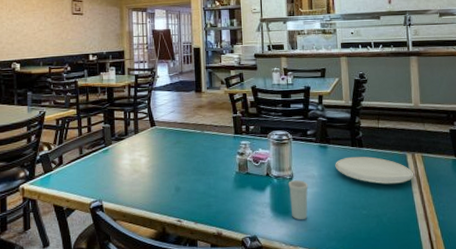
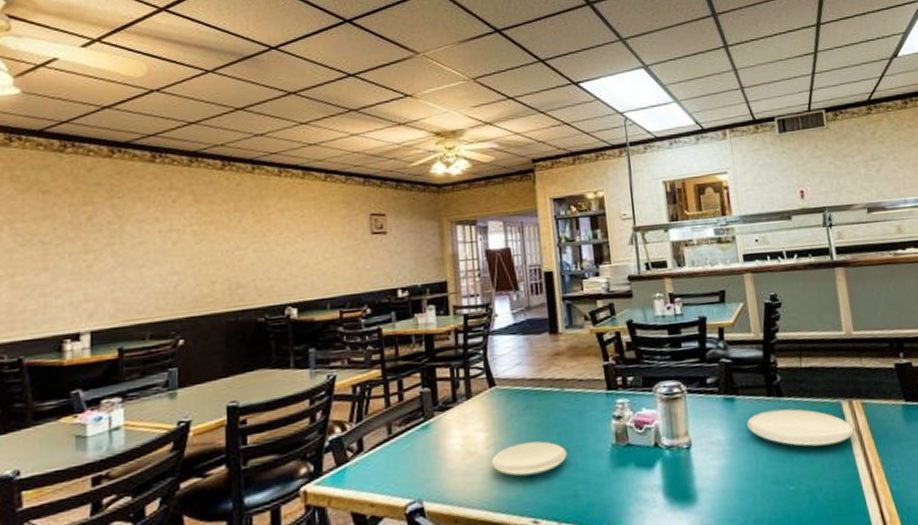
plate: none [150,166,204,190] -> present [491,441,568,477]
cup: present [288,180,308,220] -> none [685,449,715,506]

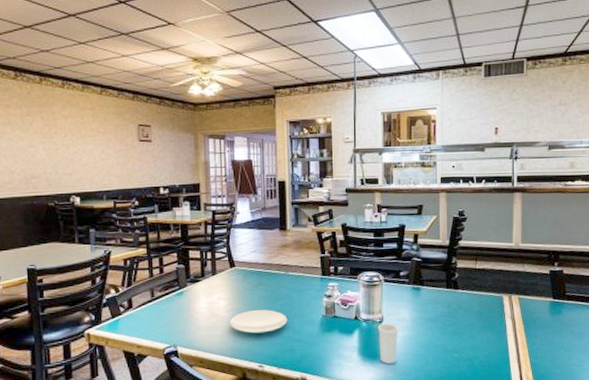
cup: none [685,449,715,506] -> present [377,323,399,364]
plate: present [747,409,853,447] -> none [428,298,508,327]

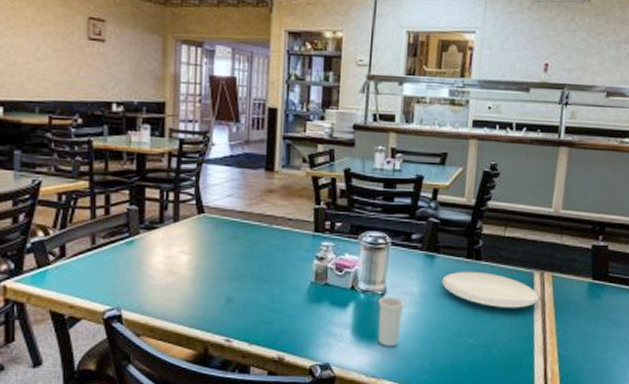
plate: present [229,310,288,334] -> none [191,270,267,299]
plate: none [428,298,508,327] -> present [442,271,538,308]

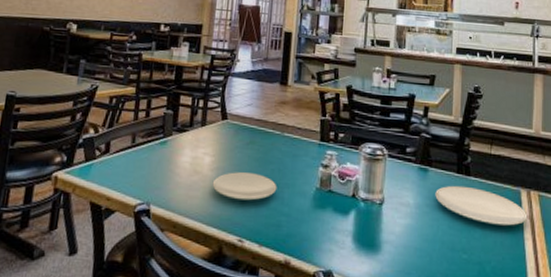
plate: none [191,270,267,299] -> present [212,172,277,201]
cup: present [378,297,404,346] -> none [377,206,401,257]

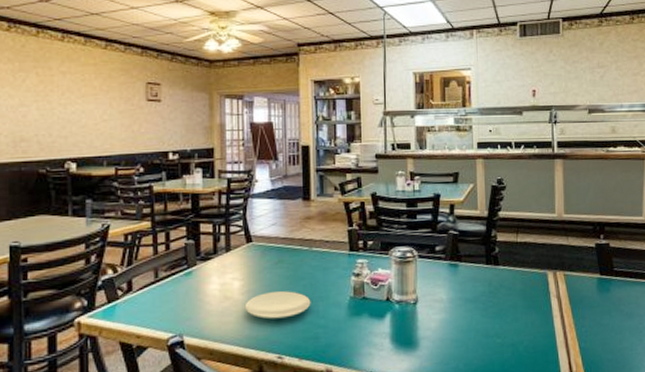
plate: present [435,185,526,226] -> none [467,275,554,308]

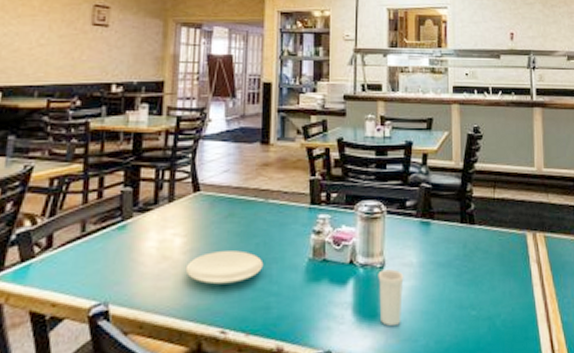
cup: none [412,305,435,352] -> present [378,269,404,326]

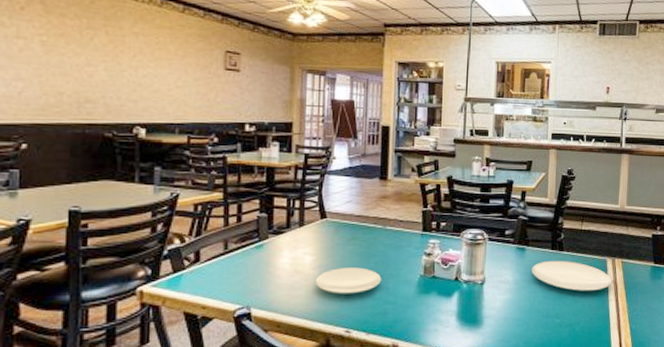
cup: present [378,269,404,326] -> none [478,285,501,329]
plate: none [439,236,534,275] -> present [532,260,611,291]

